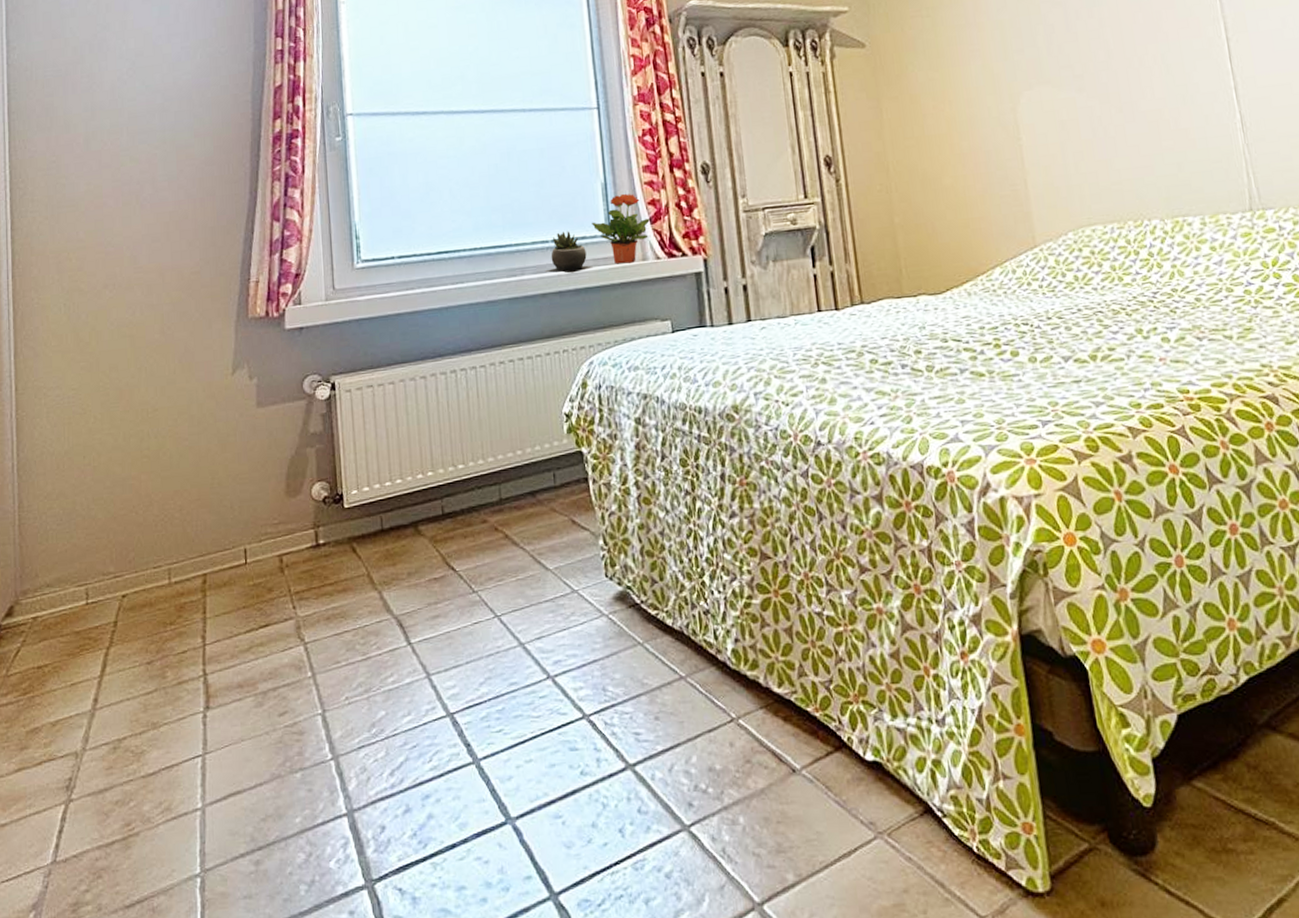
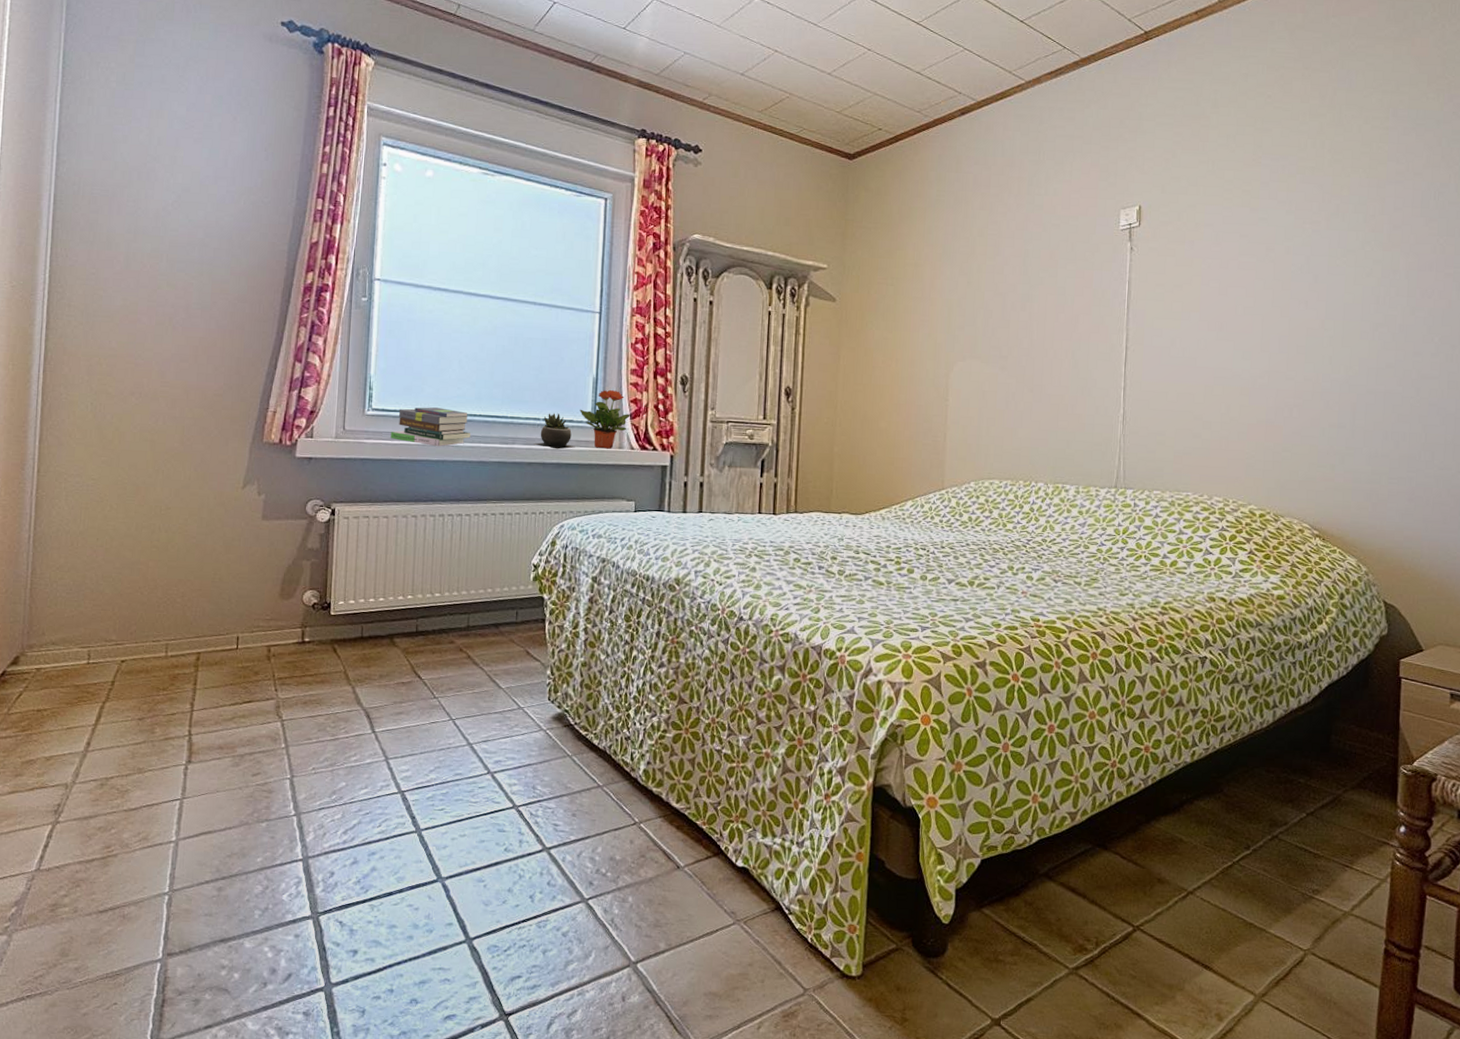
books: none [385,246,473,293] -> present [390,407,470,447]

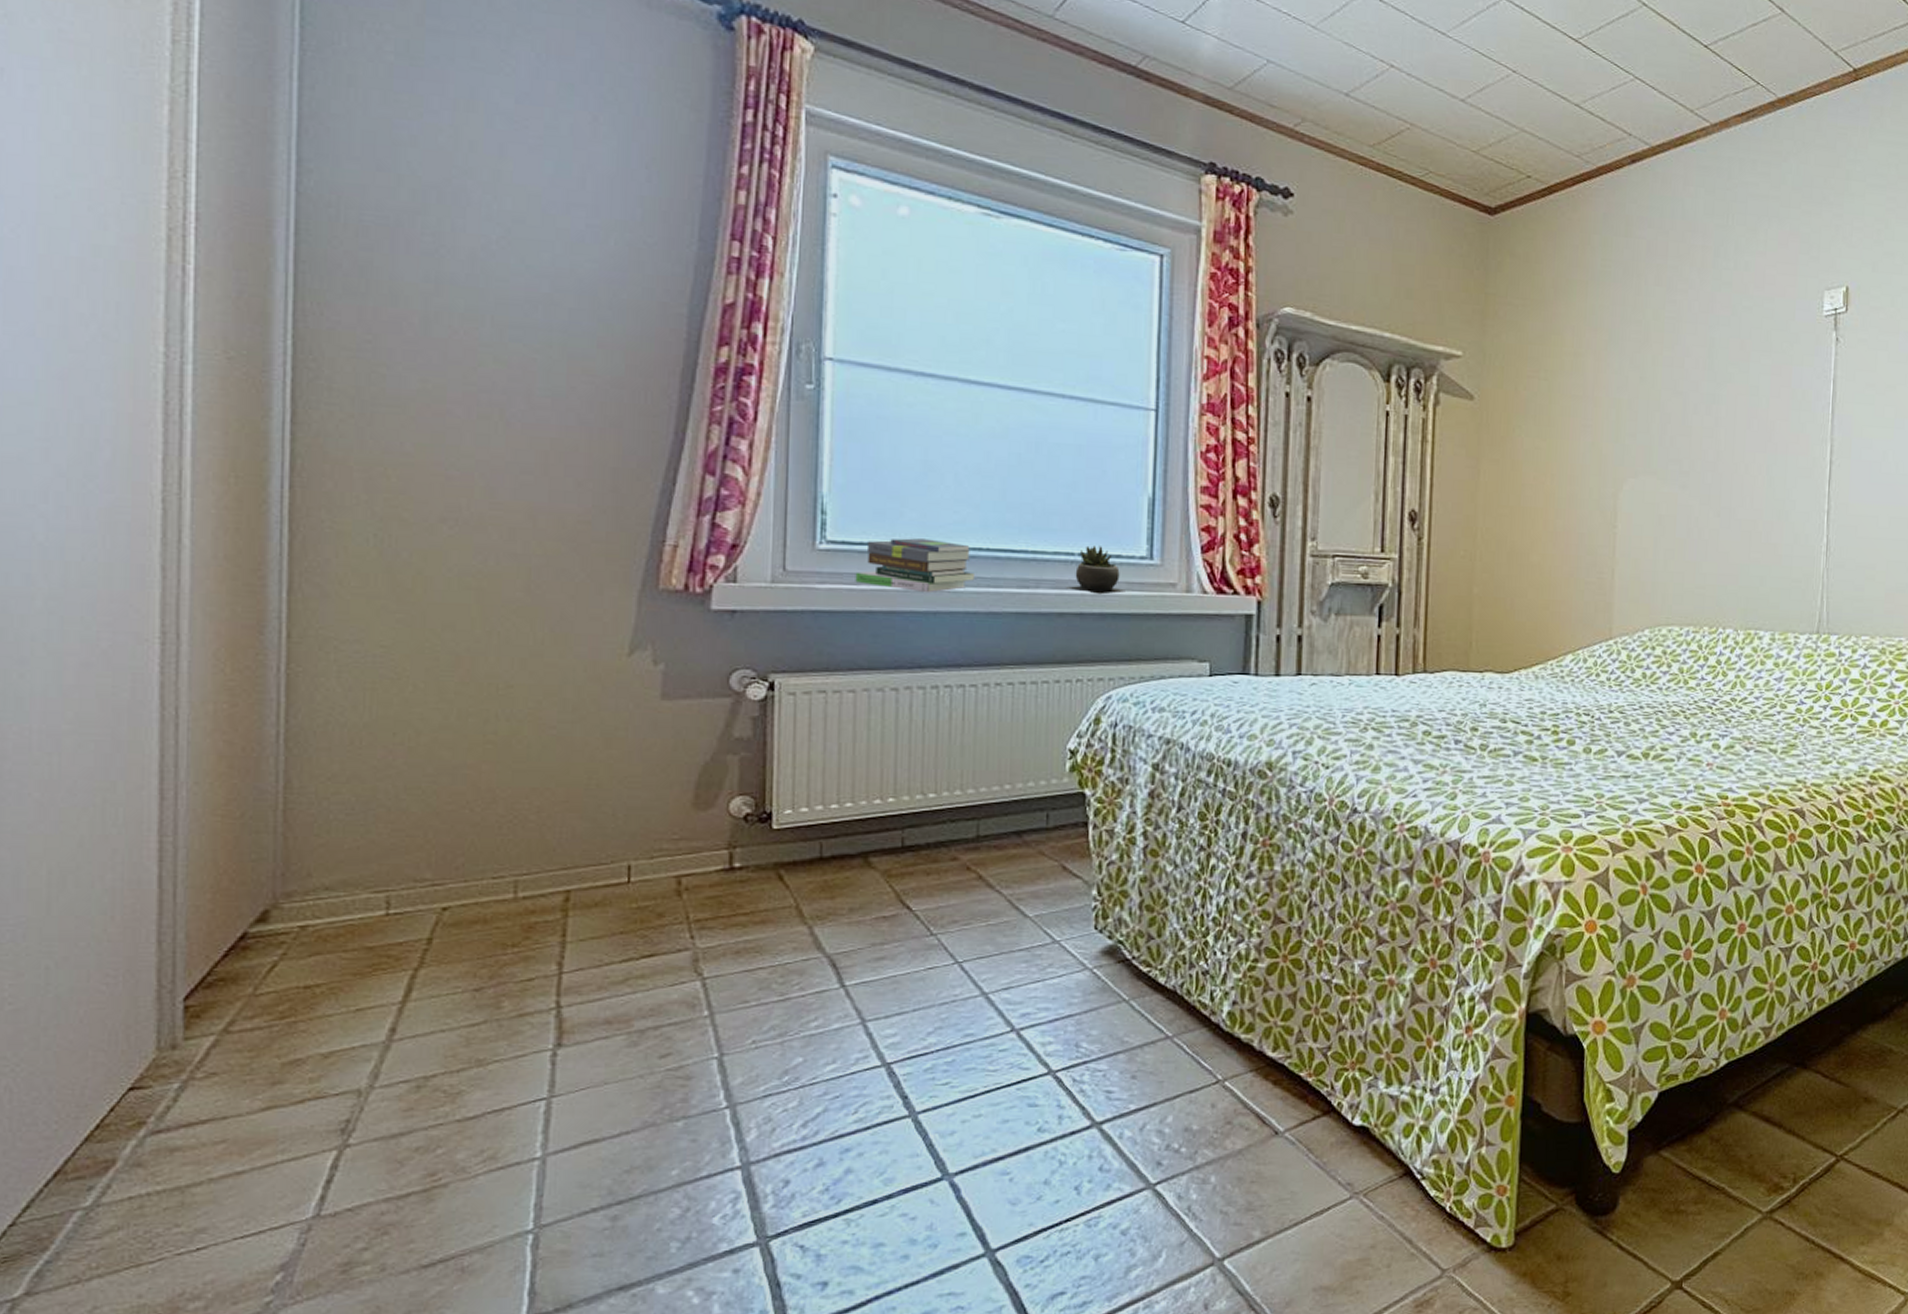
potted plant: present [580,389,630,450] -> none [1130,513,1201,594]

